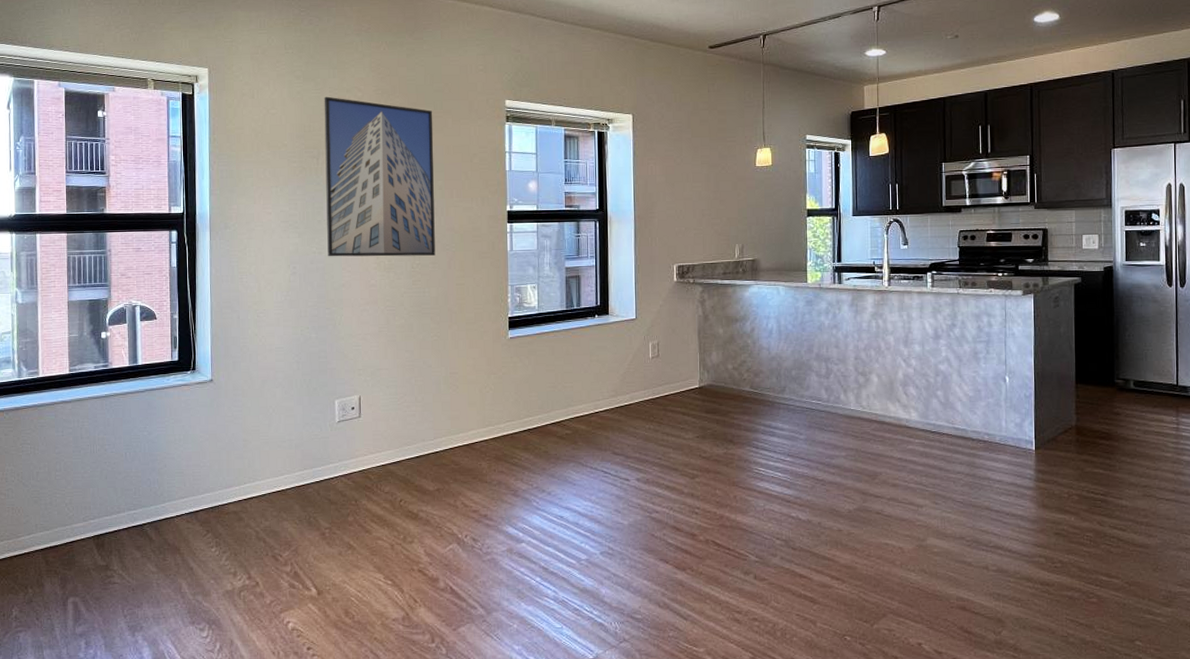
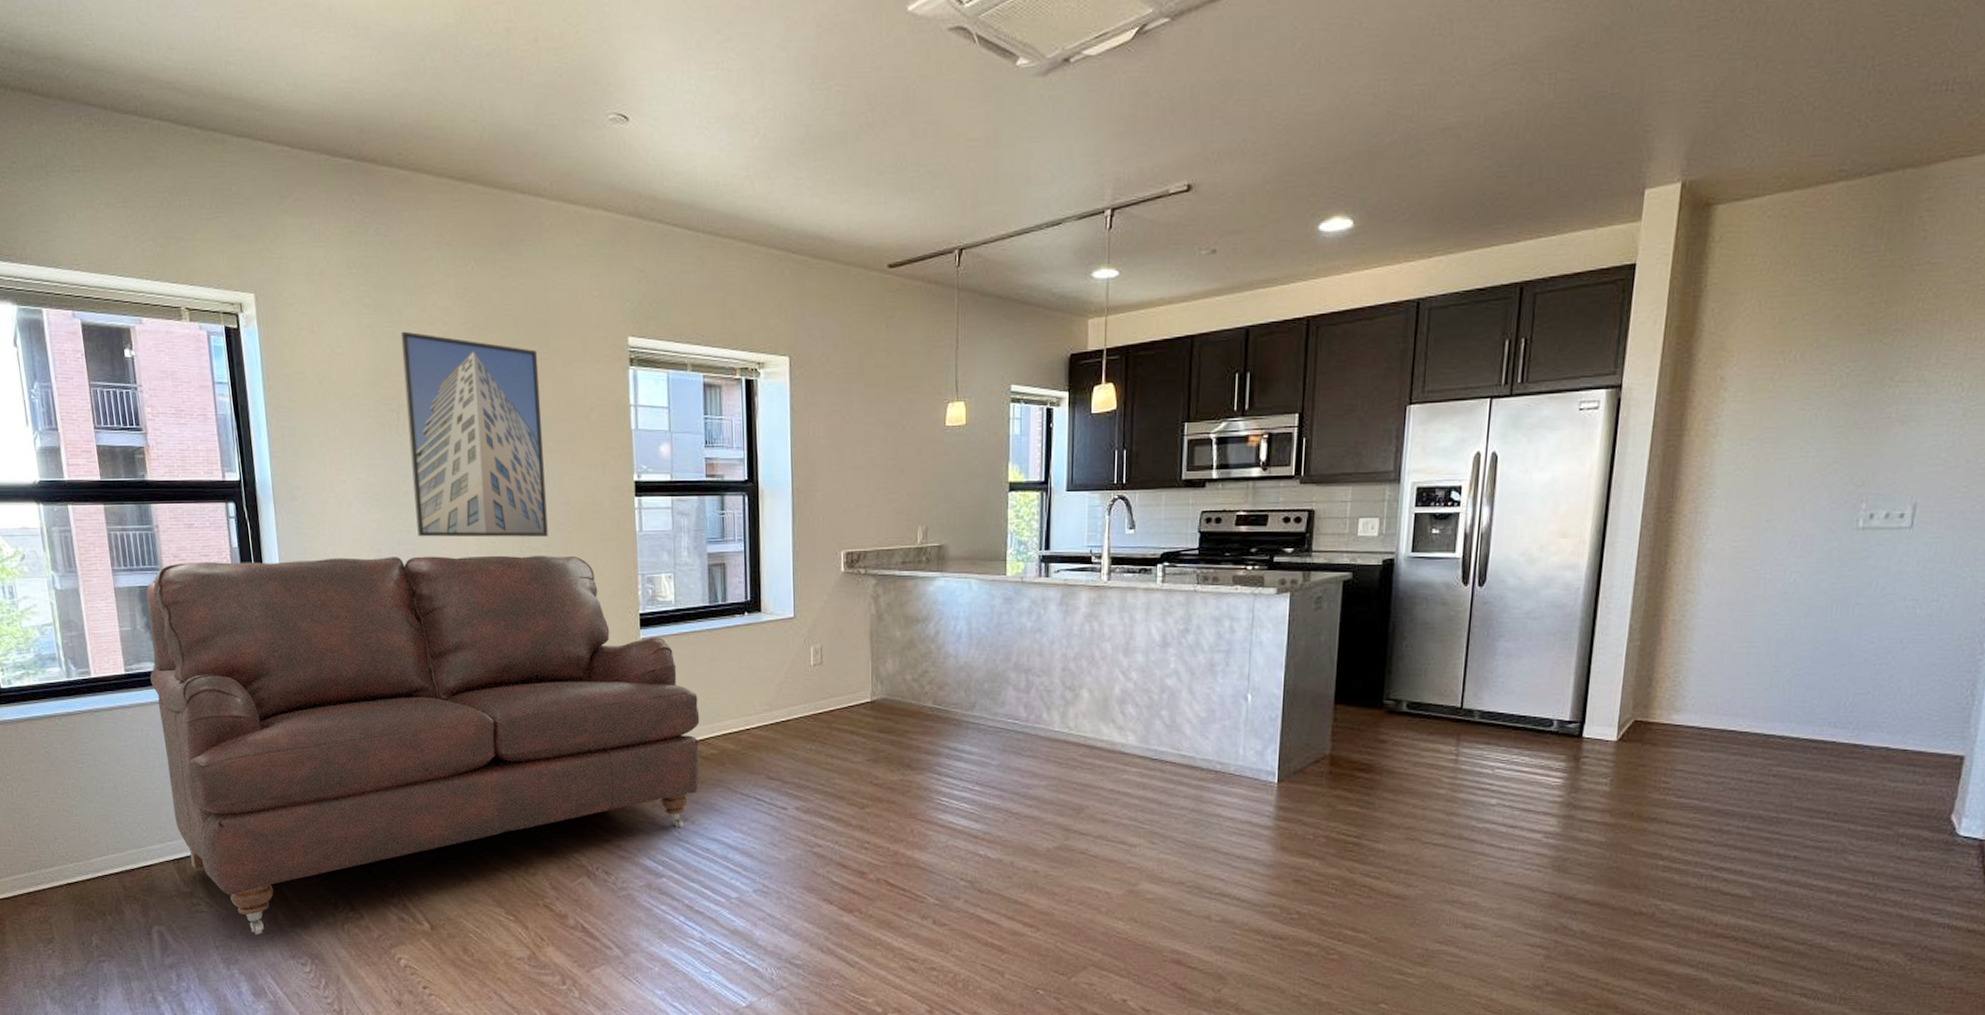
sofa: none [91,270,557,603] -> present [146,555,700,934]

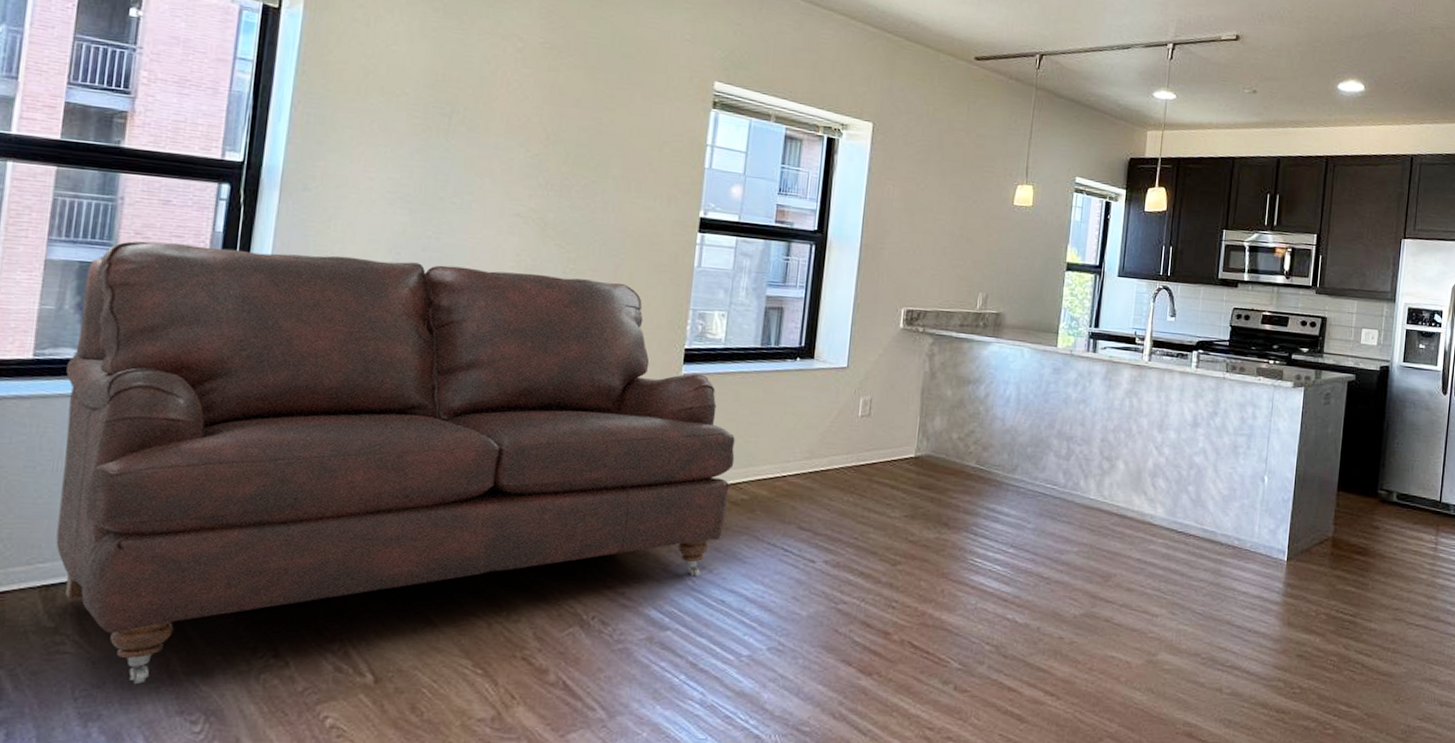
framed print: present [400,331,548,537] -> none [448,40,617,261]

